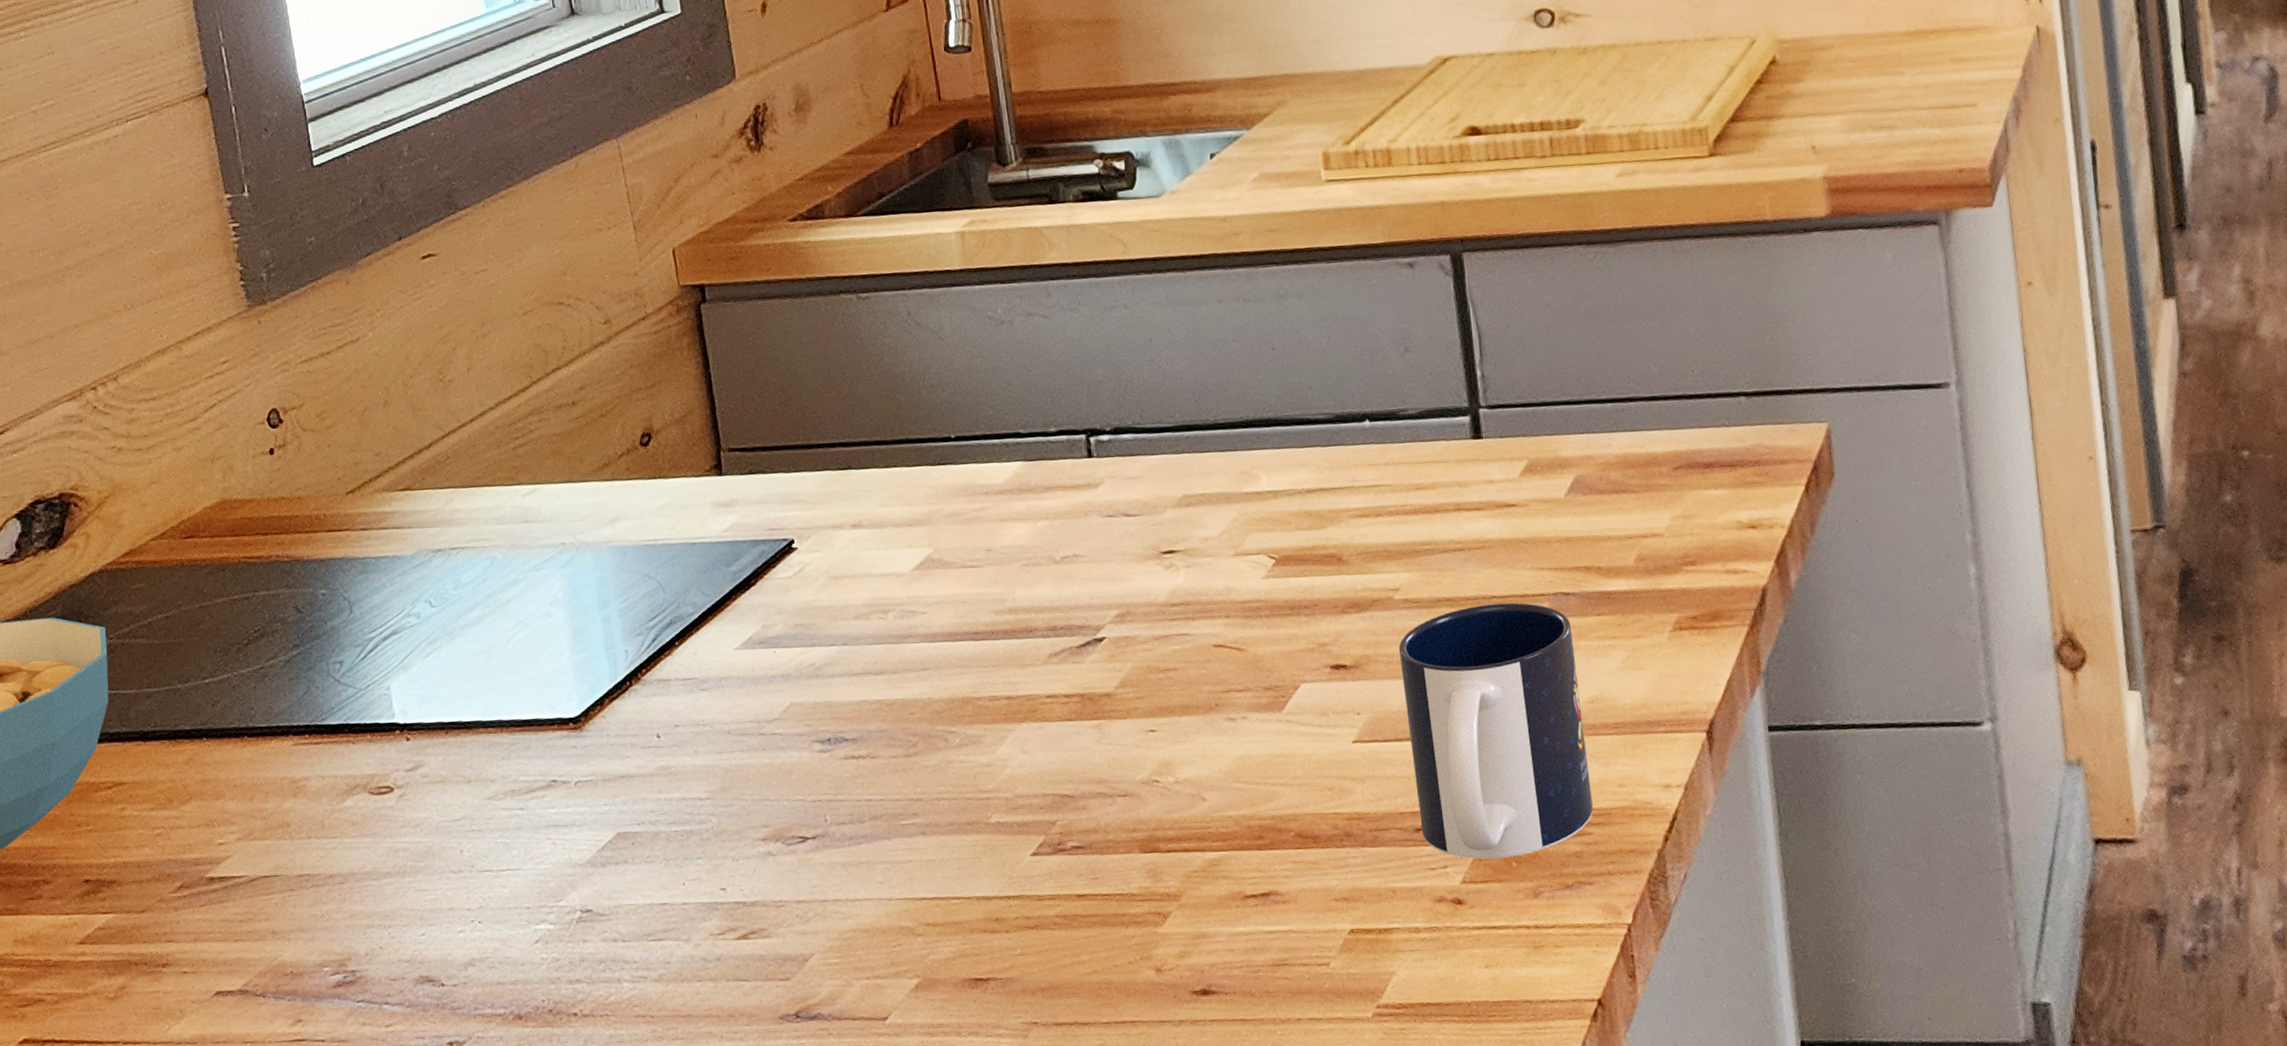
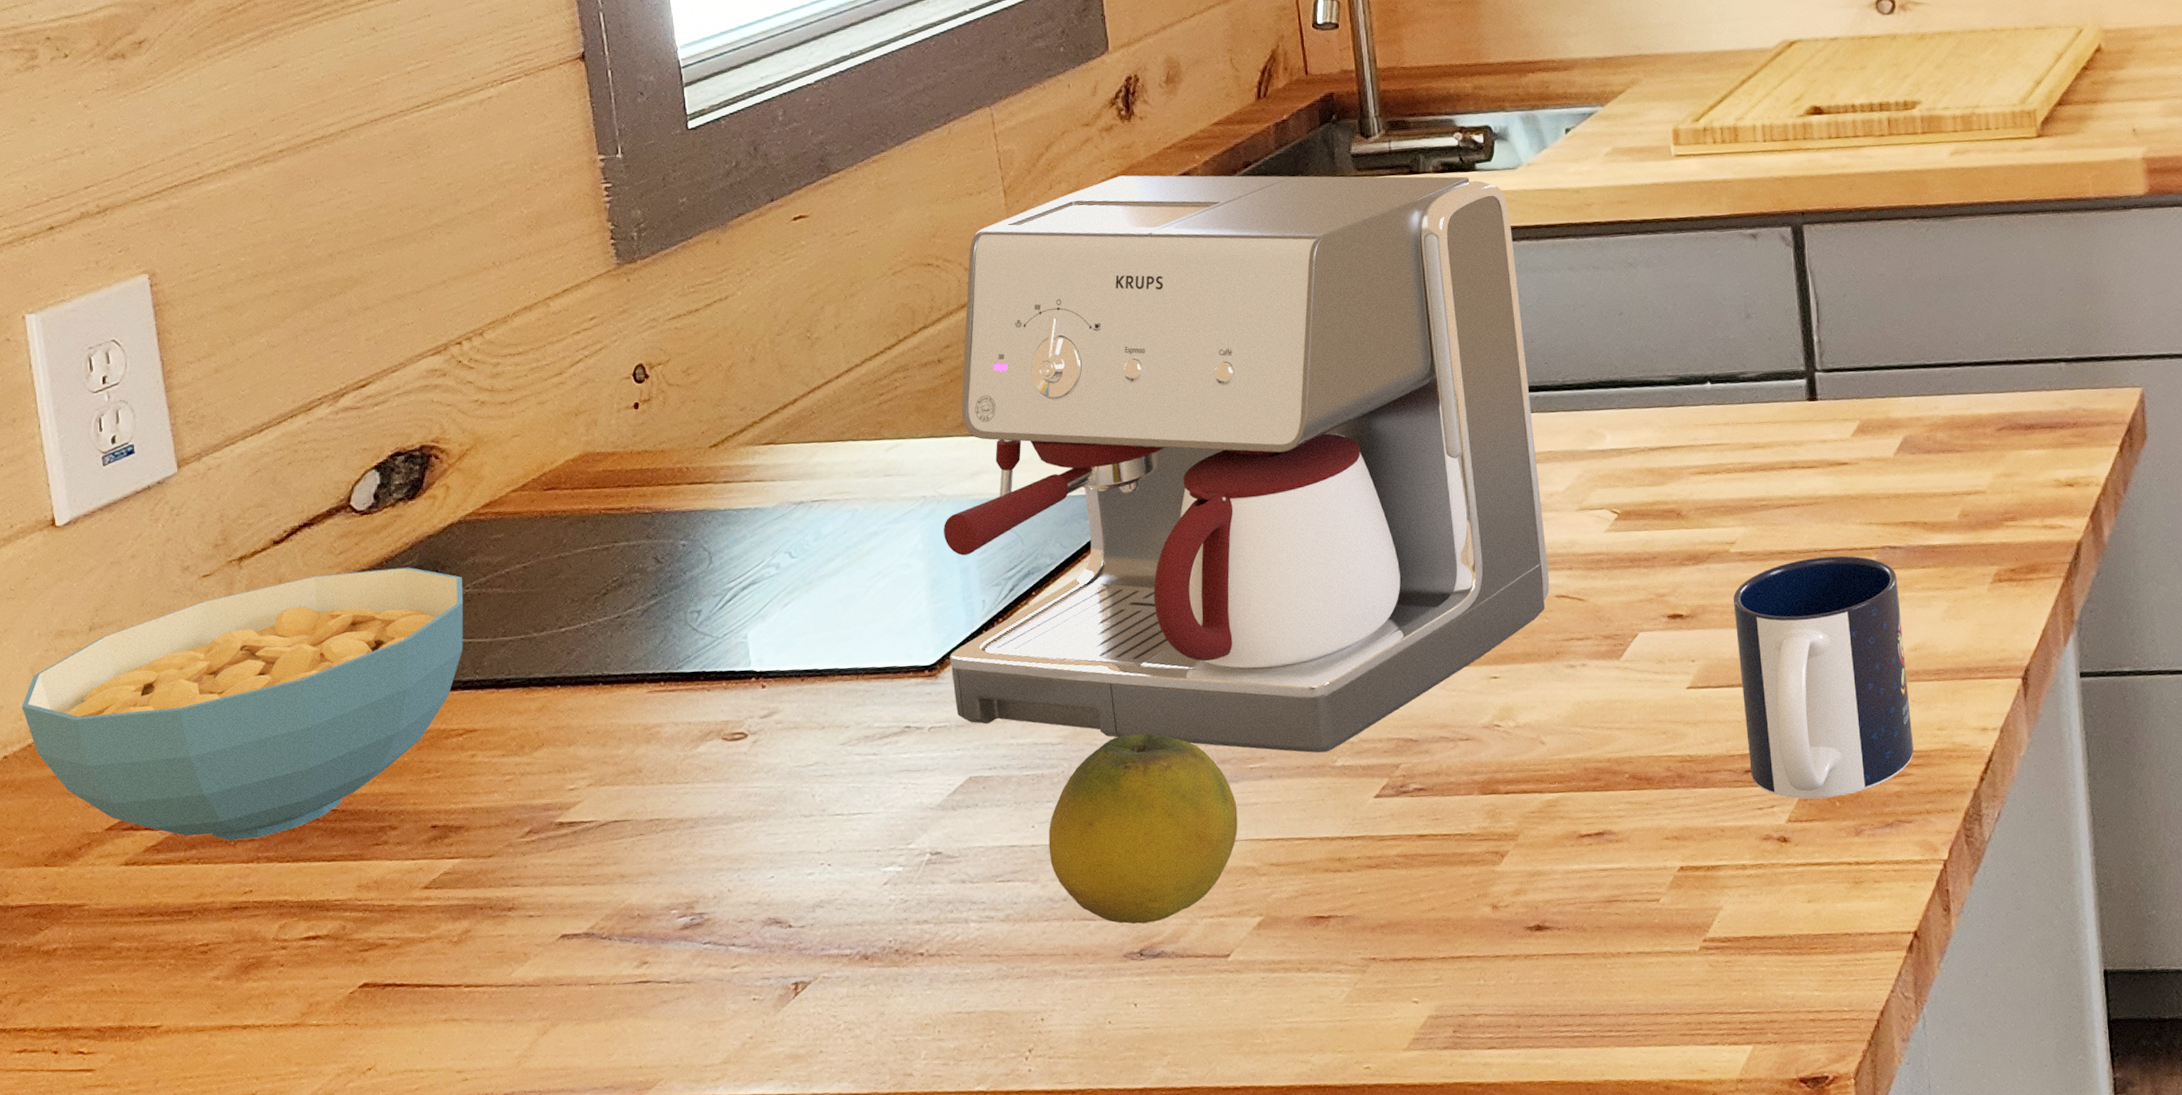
coffee maker: none [583,205,1207,809] -> present [943,175,1550,753]
fruit: none [699,788,892,985] -> present [1048,733,1238,924]

